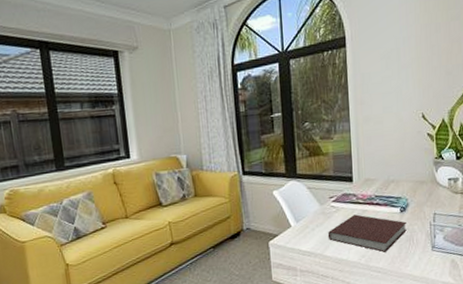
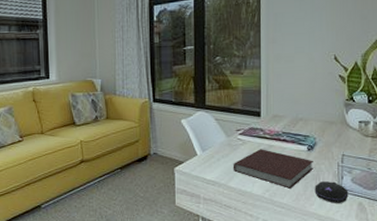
computer mouse: none [409,241,442,263] -> present [314,181,349,203]

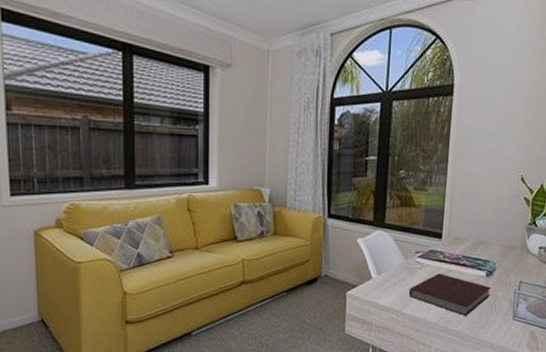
computer mouse: present [314,181,349,203] -> none [489,309,523,332]

